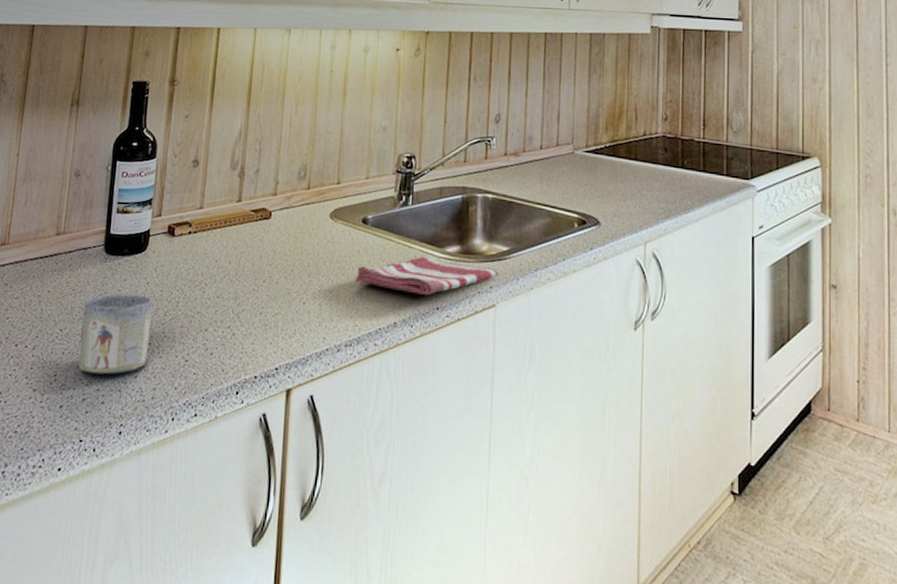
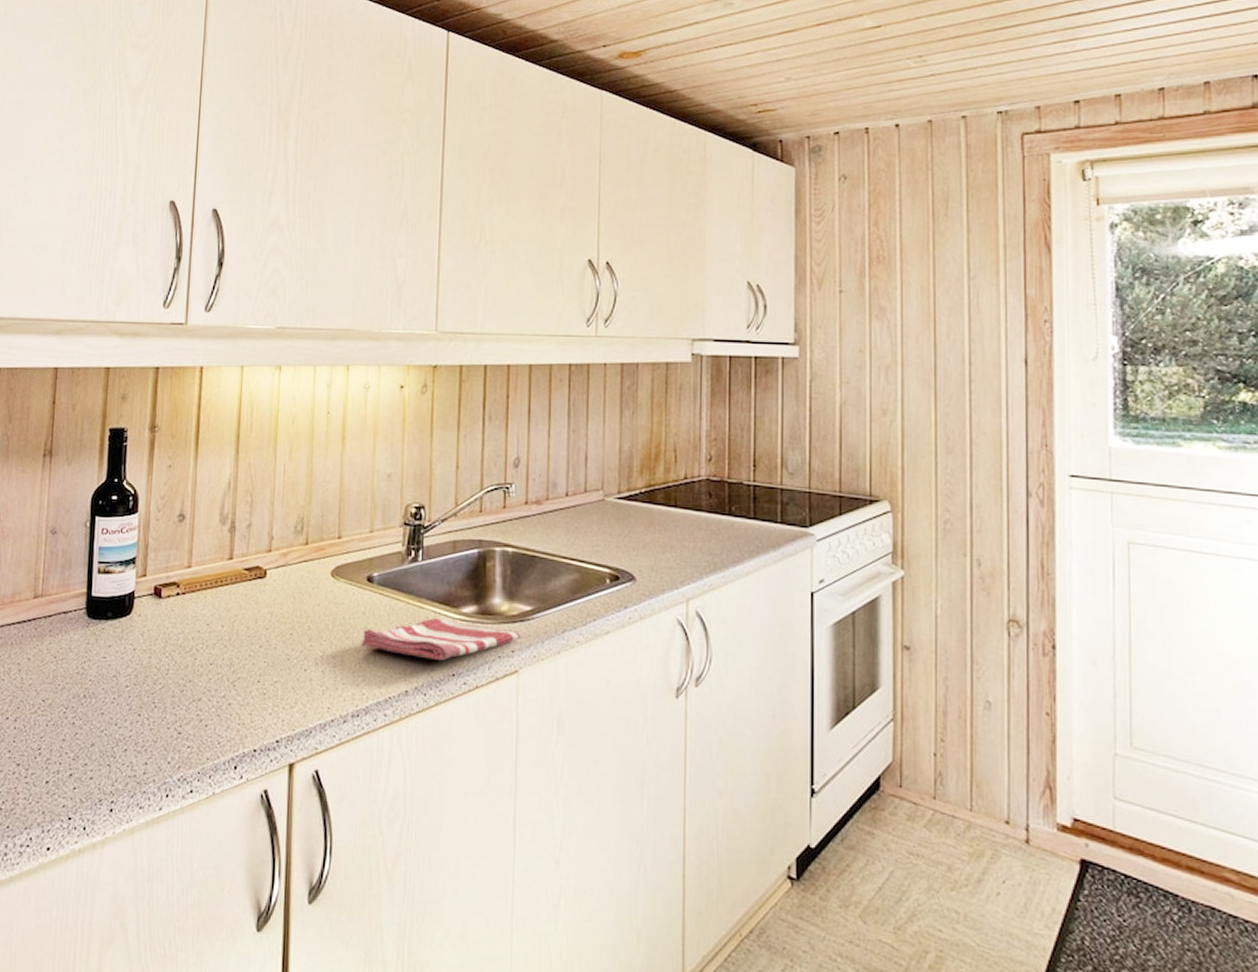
mug: present [78,294,152,375] -> none [63,661,140,748]

